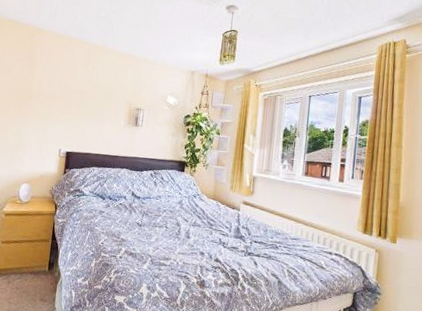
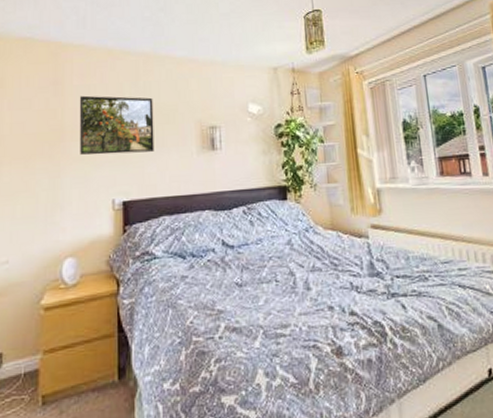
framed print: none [41,70,98,120] -> present [79,95,155,155]

